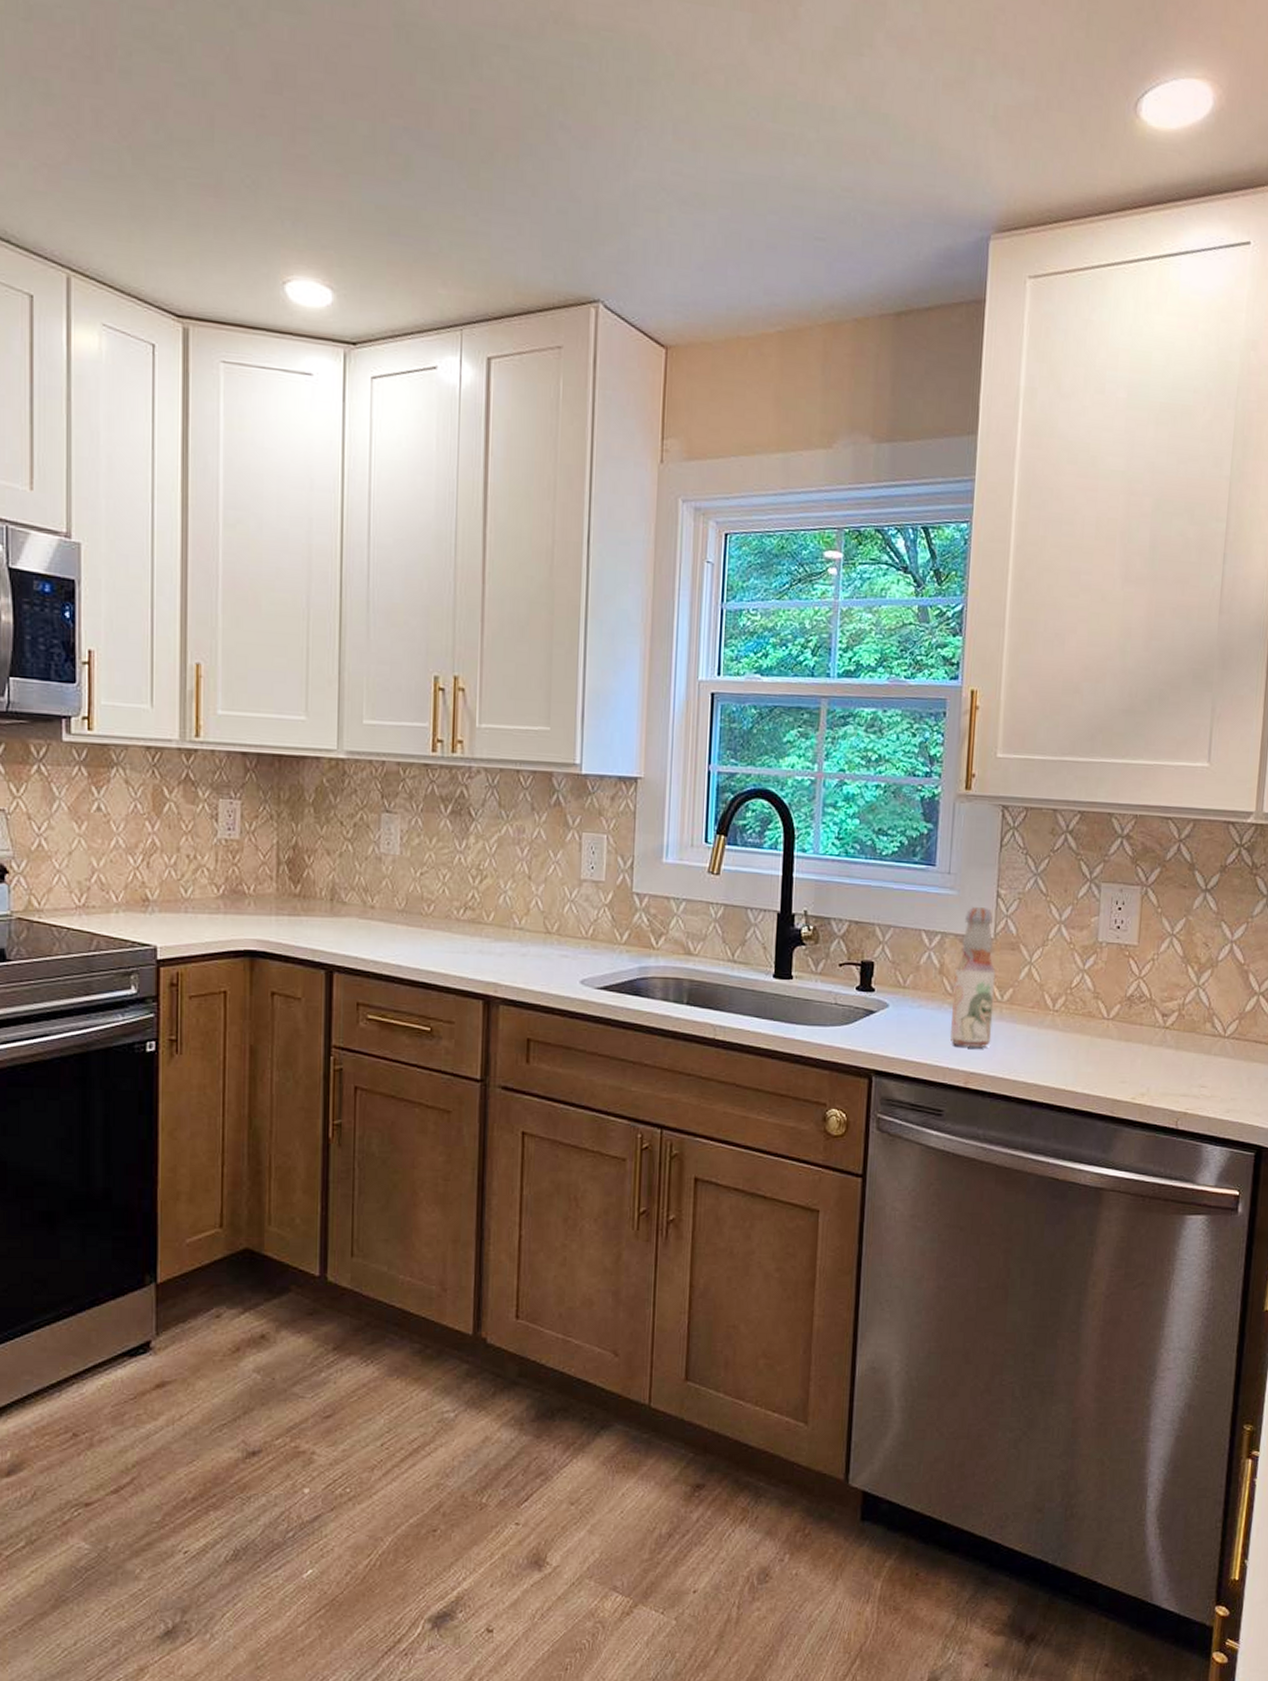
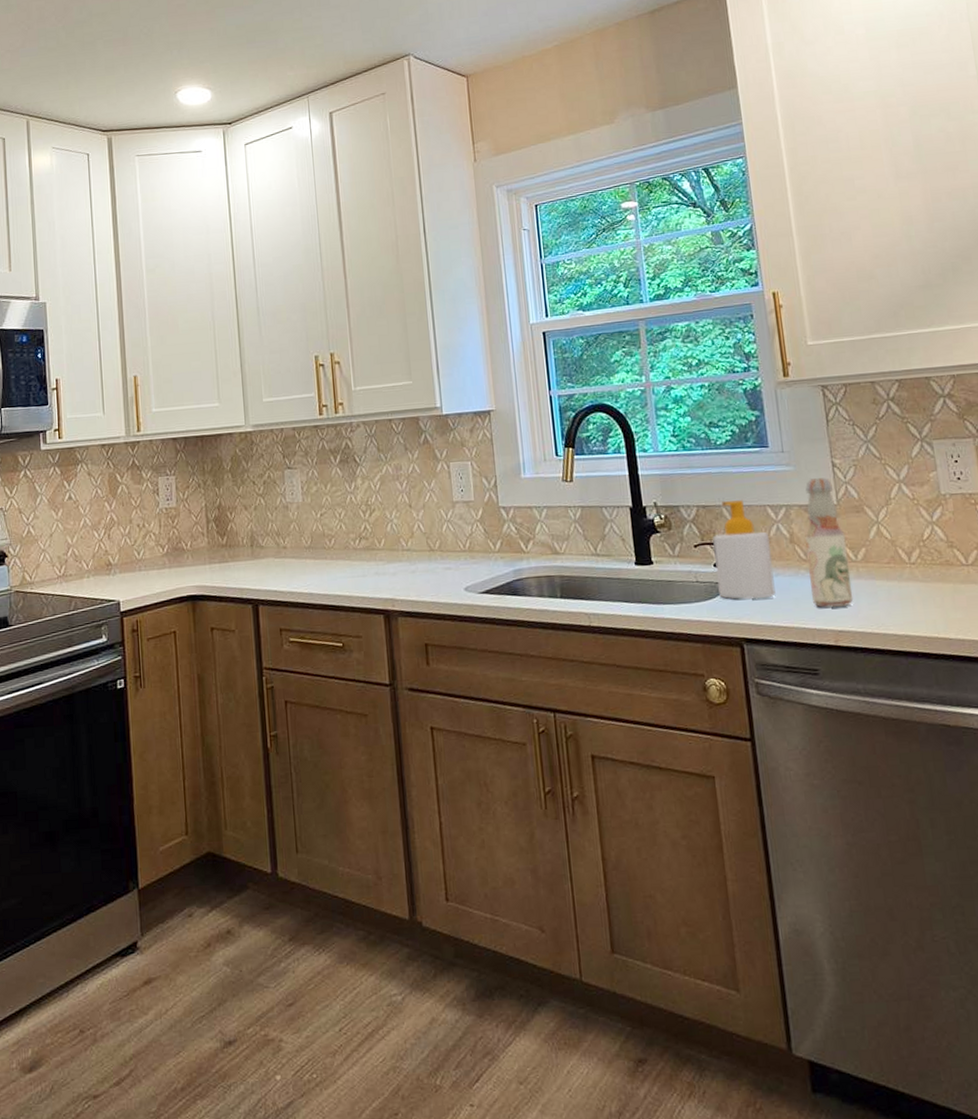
soap bottle: none [855,920,919,1030] -> present [712,500,776,599]

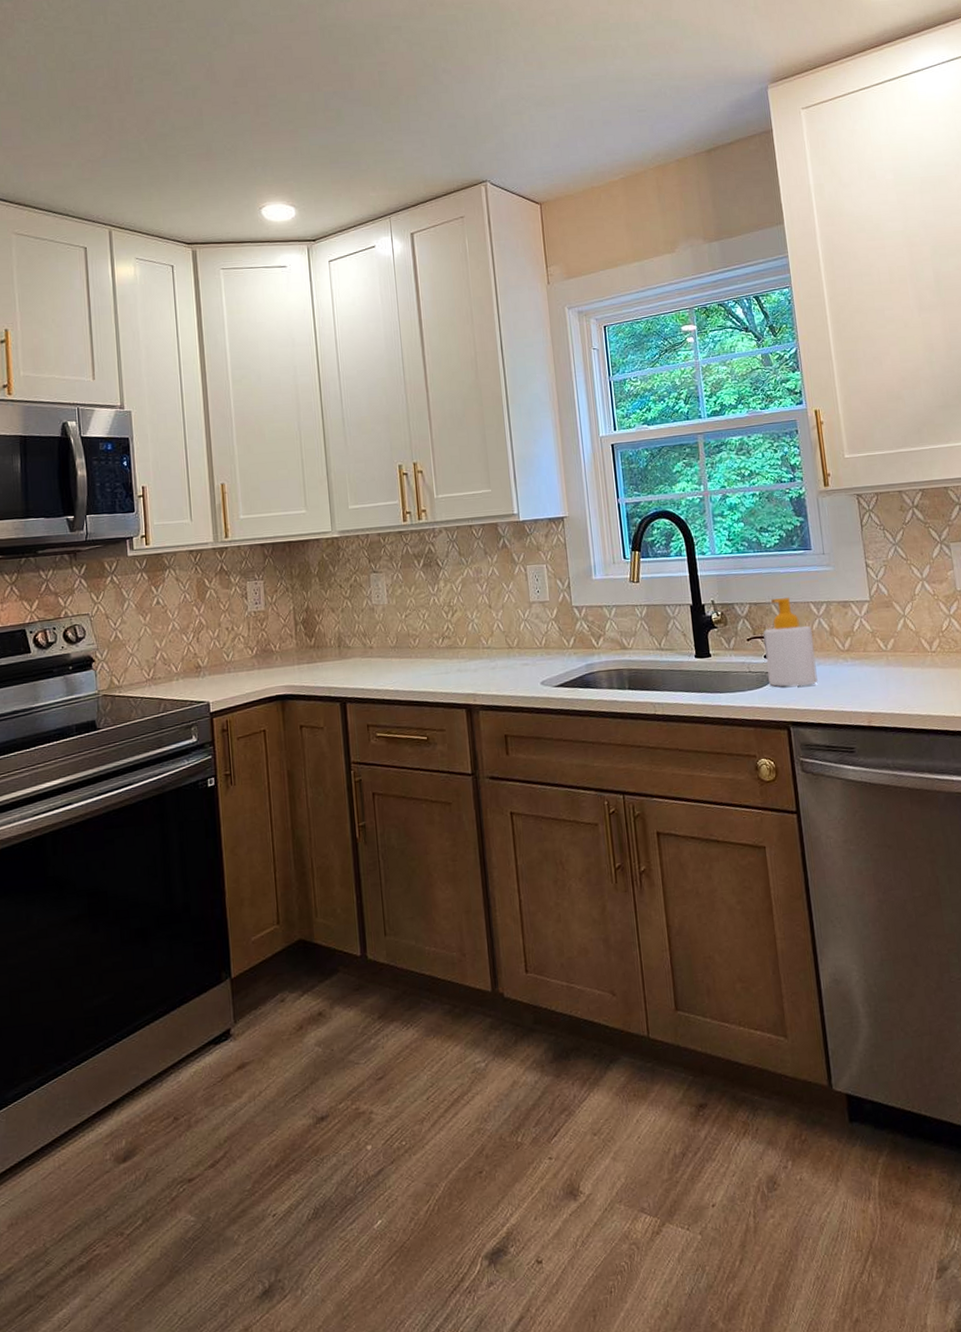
bottle: present [805,478,854,608] -> none [843,577,884,693]

